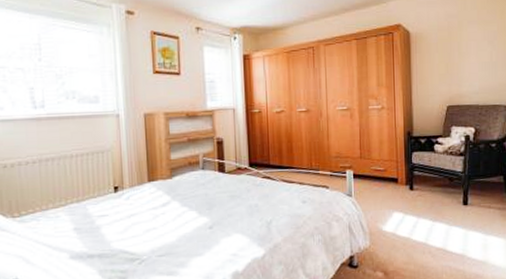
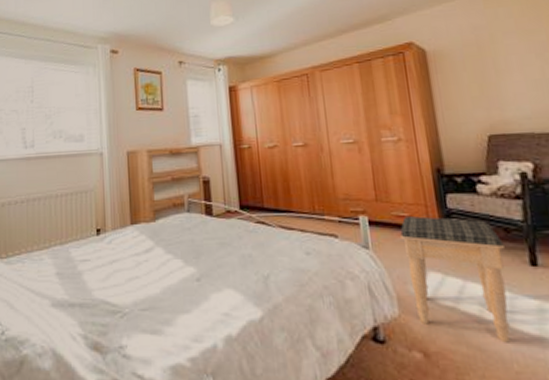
footstool: none [376,170,448,261] -> present [400,216,510,343]

